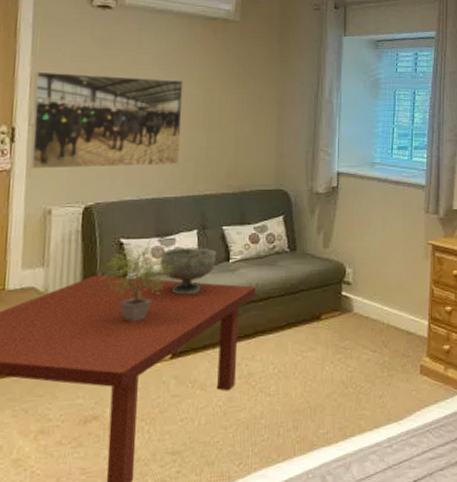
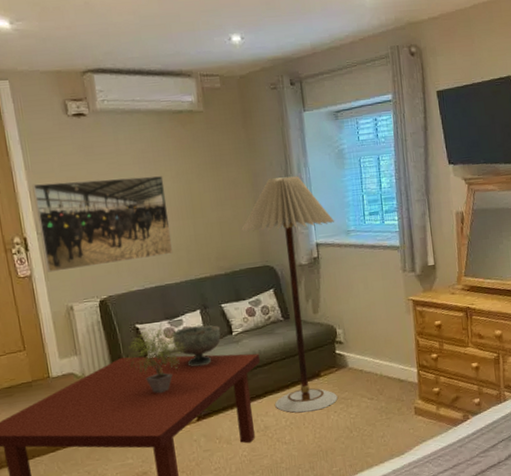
floor lamp: none [259,99,360,360] -> present [241,176,338,413]

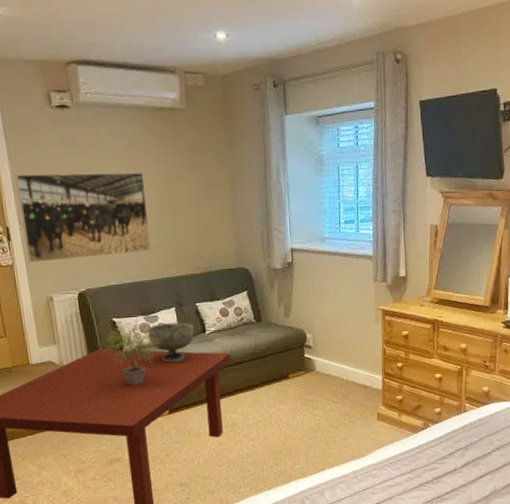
floor lamp: present [241,176,338,413] -> none [218,180,310,412]

